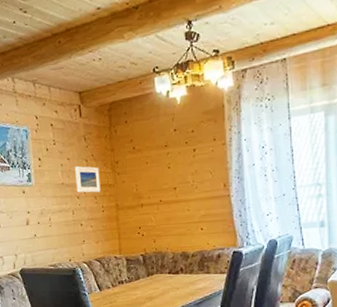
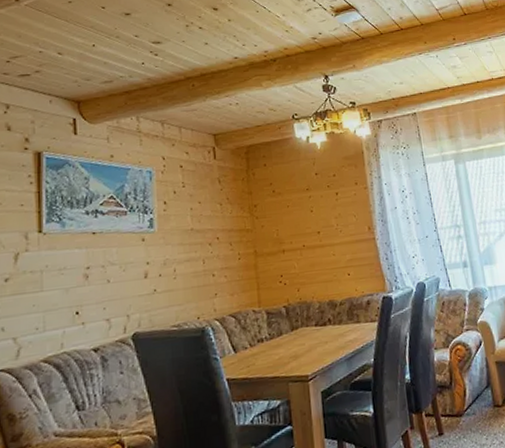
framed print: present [75,166,101,193] -> none [207,210,237,240]

